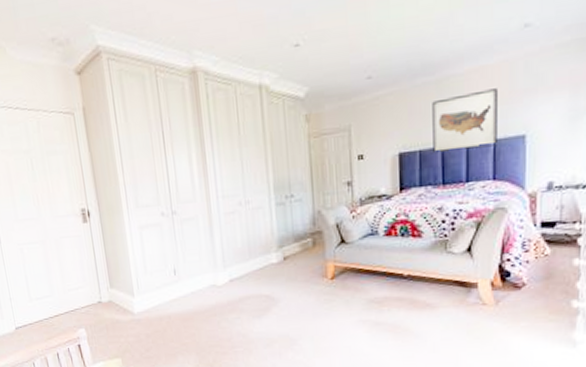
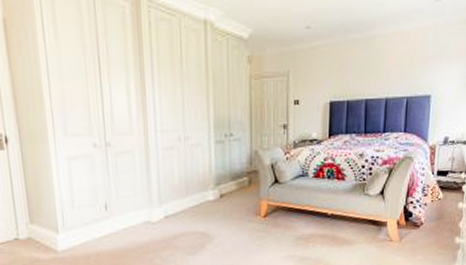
wall art: present [432,88,497,152] -> none [358,52,412,104]

